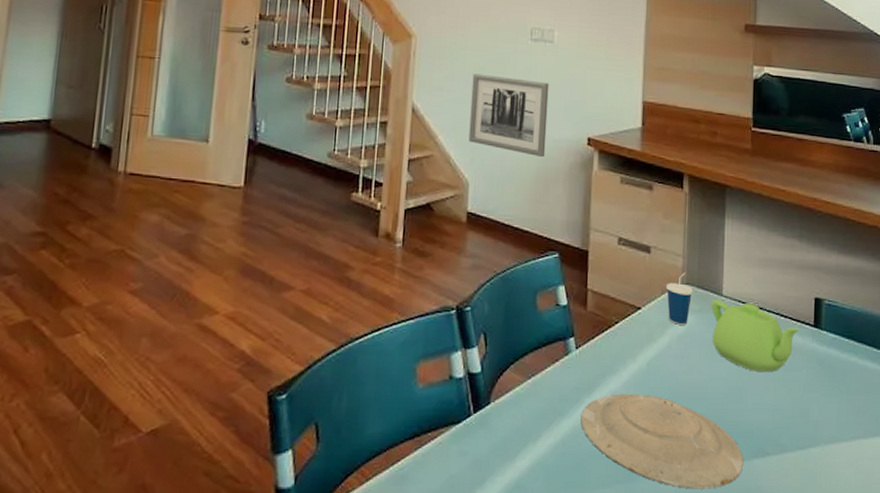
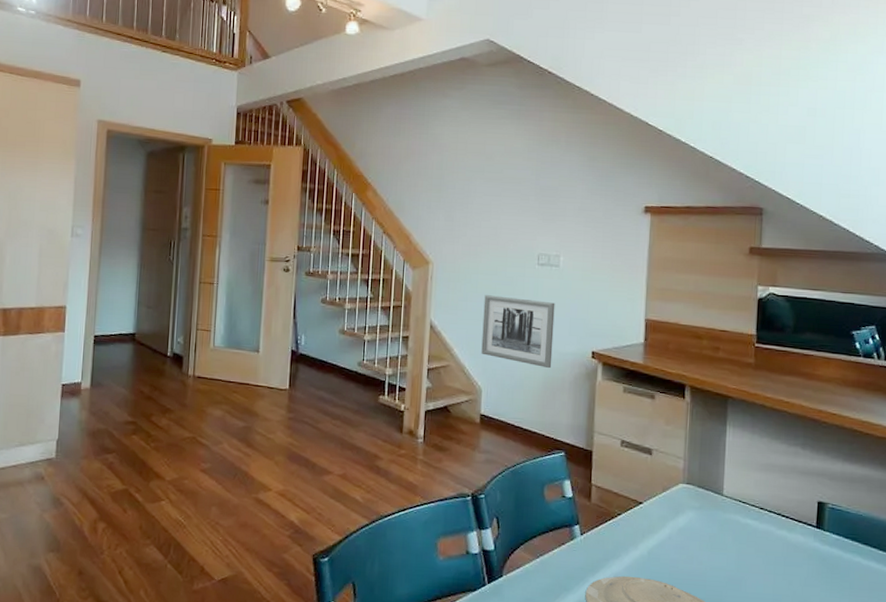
cup: present [665,271,693,325] -> none [667,472,694,520]
teapot: present [711,299,800,371] -> none [712,498,802,566]

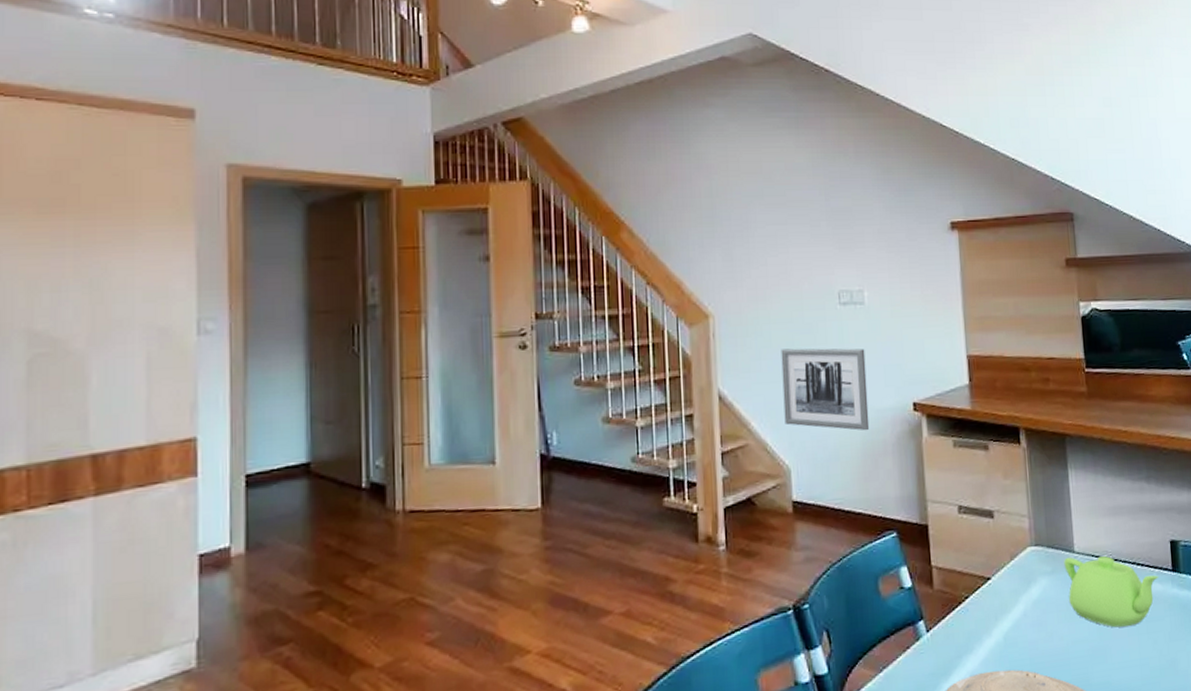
teapot: none [712,498,802,566] -> present [1064,556,1159,628]

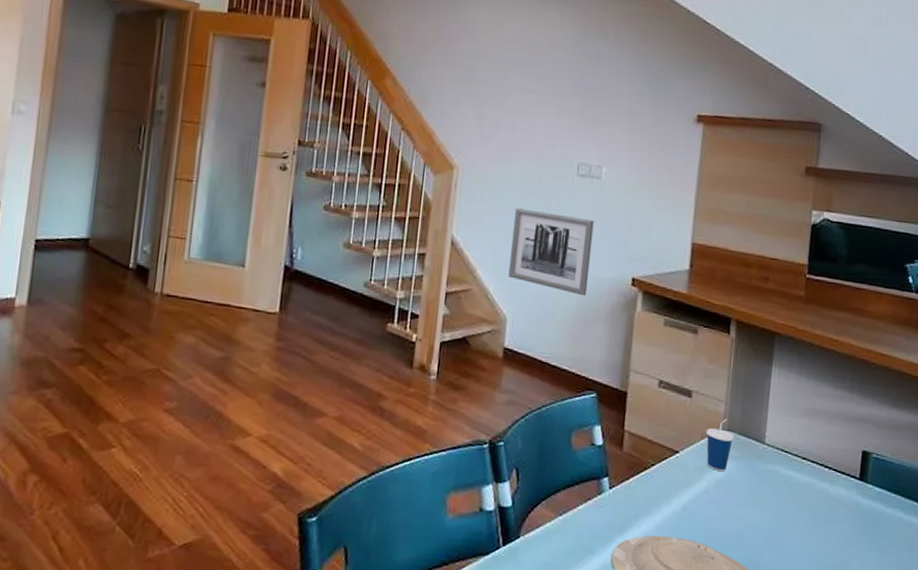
cup: none [1014,532,1043,590] -> present [705,418,734,471]
teapot: present [1064,556,1159,628] -> none [751,447,845,522]

